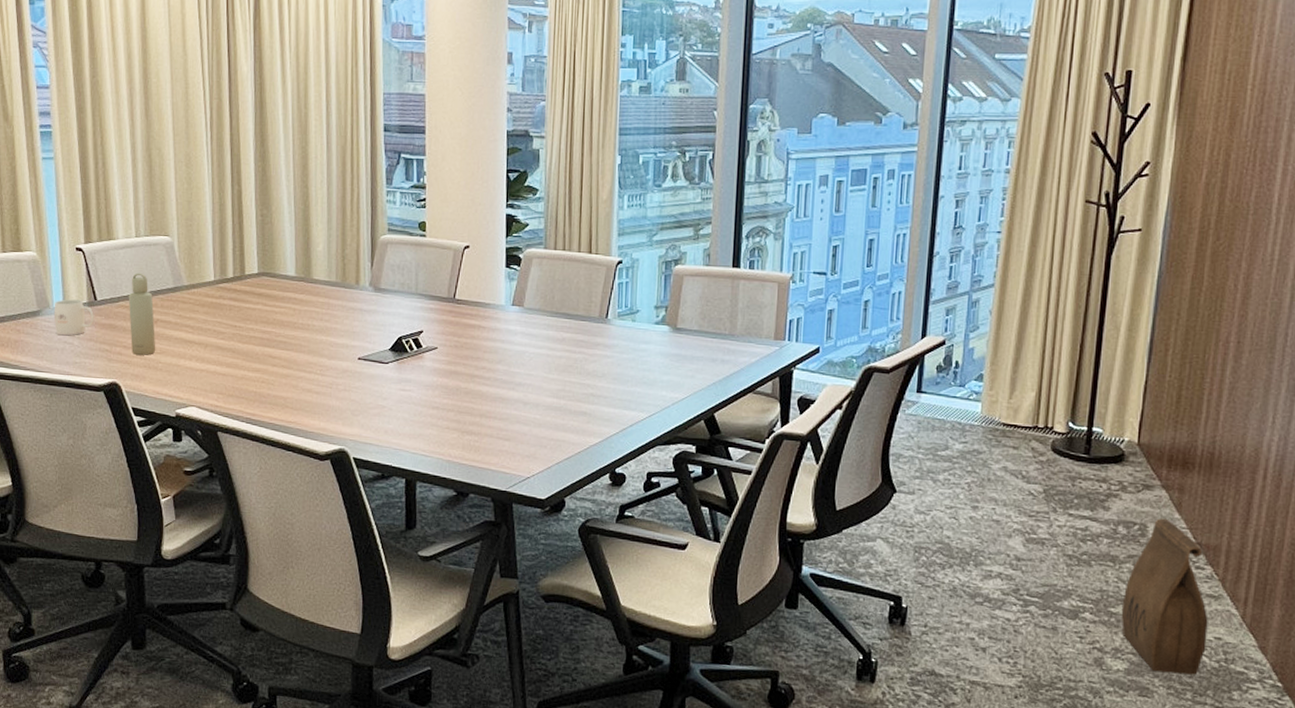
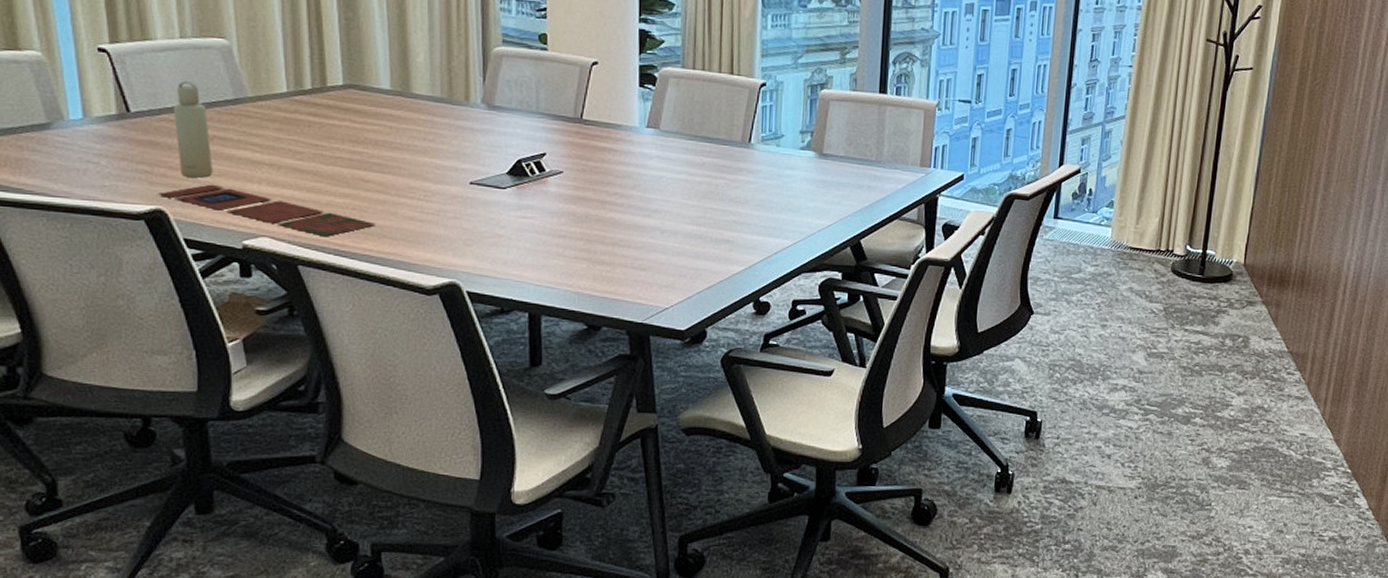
mug: present [53,299,94,336] -> none [70,109,127,154]
papers: none [113,360,280,407] -> present [157,184,376,237]
paper bag: present [1121,518,1208,675] -> none [1225,331,1296,468]

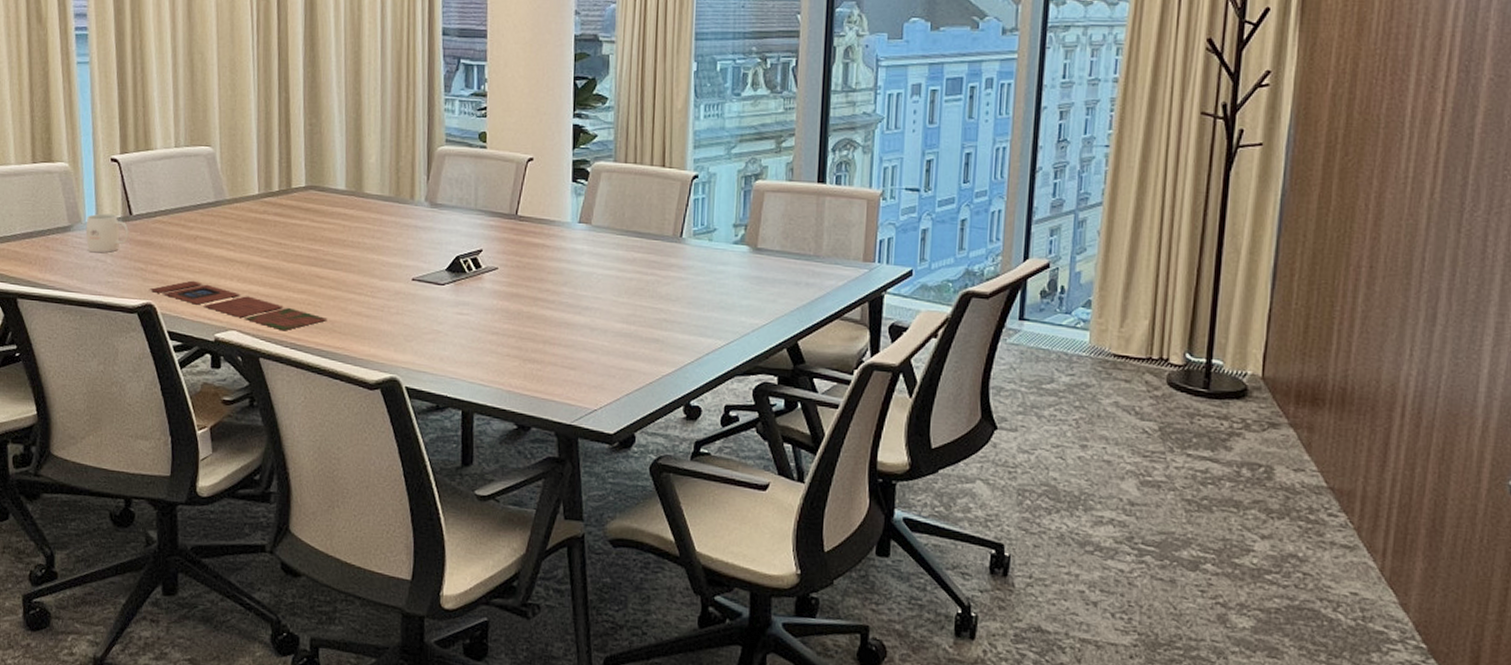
mug: none [70,109,127,154] -> present [85,213,129,253]
bottle: present [173,80,214,178] -> none [166,185,195,275]

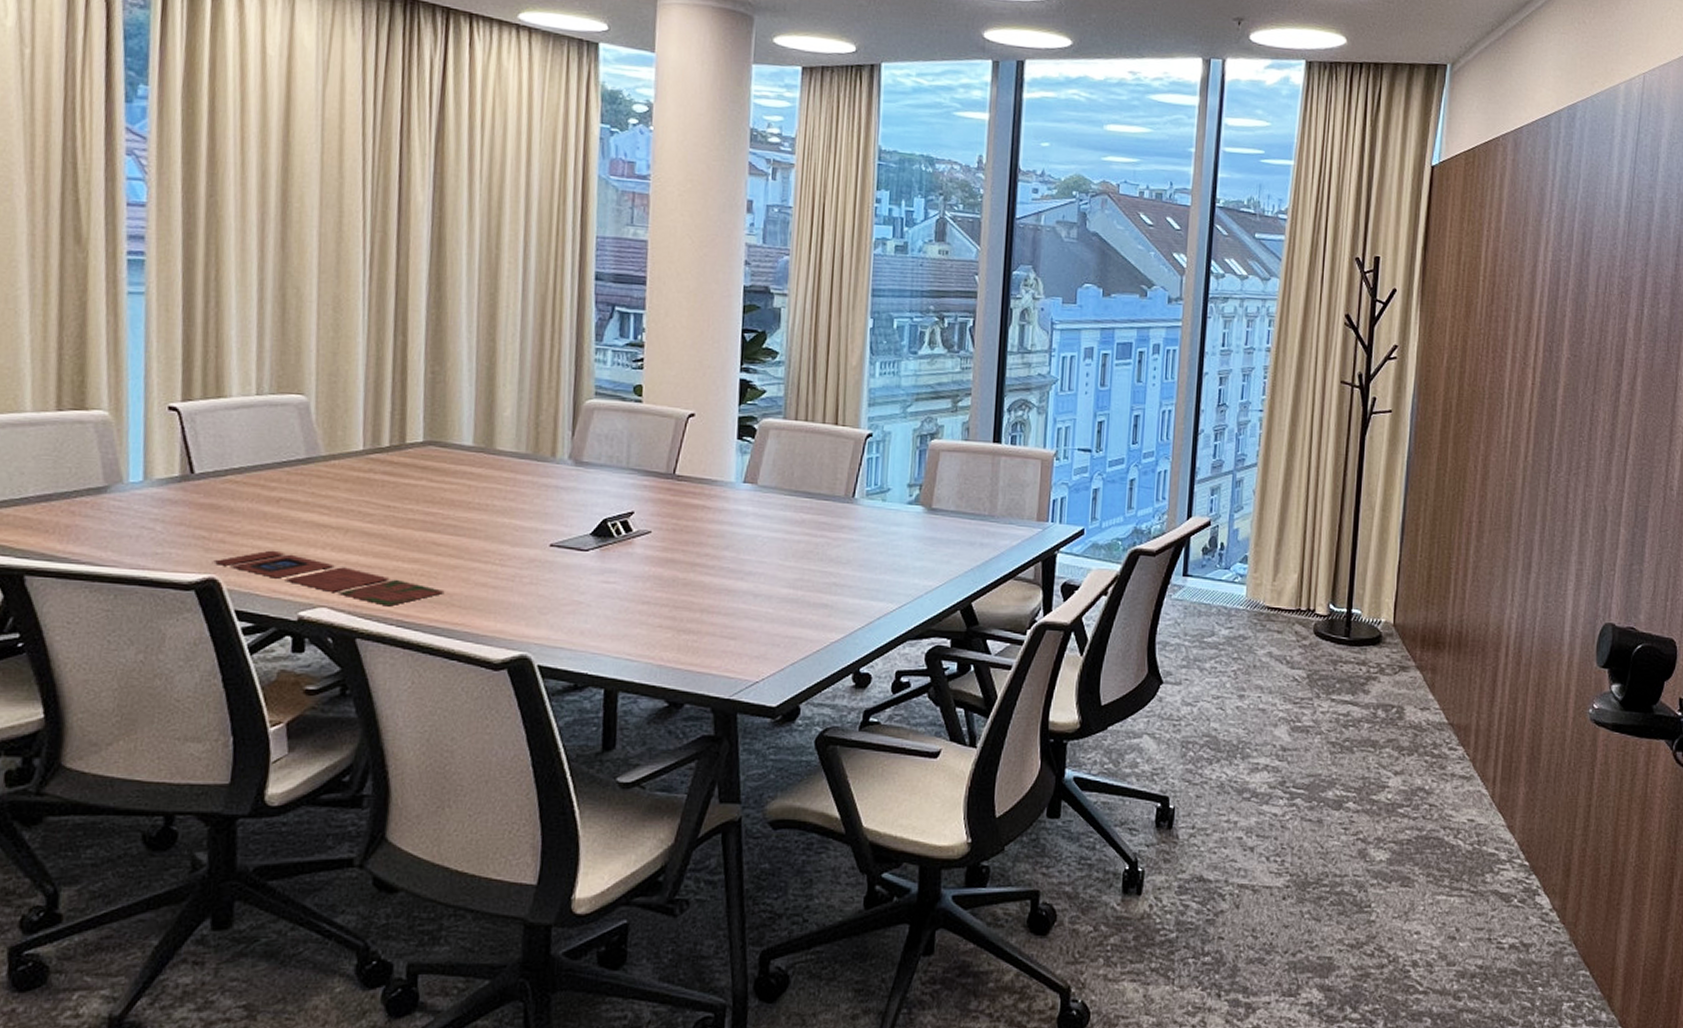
mug: present [85,213,129,253] -> none [128,471,188,519]

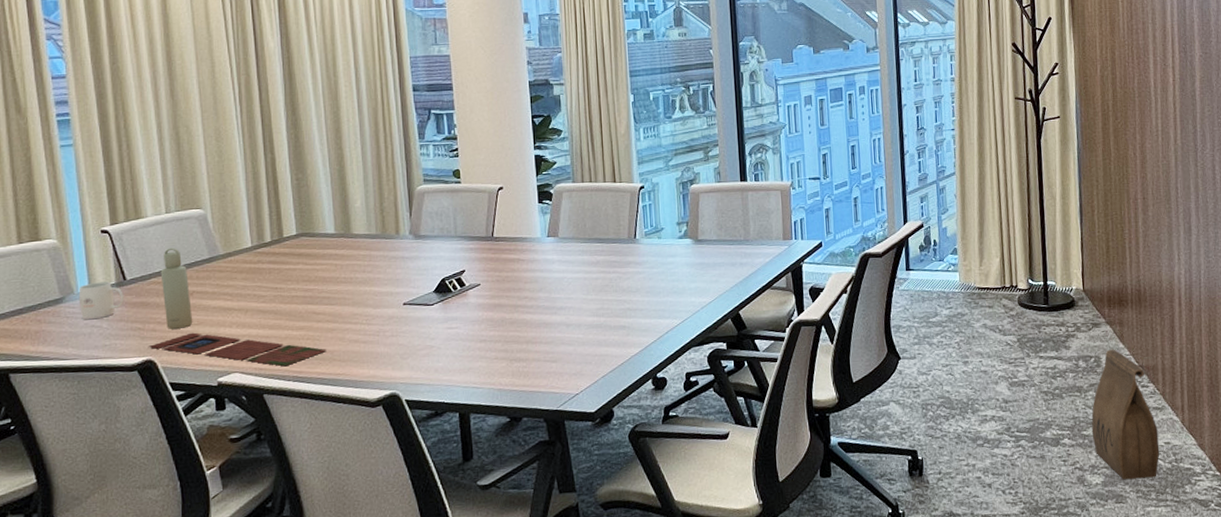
mug: none [128,471,188,519] -> present [78,281,124,320]
bottle: none [239,439,276,543] -> present [160,247,193,329]
paper bag: none [1382,700,1462,860] -> present [1091,349,1160,480]

